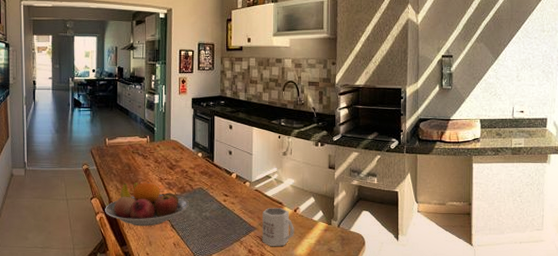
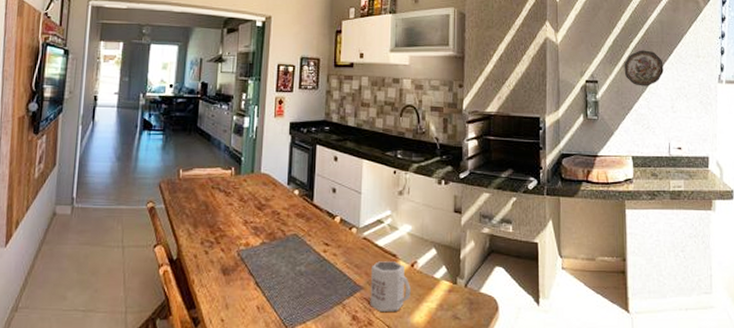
fruit bowl: present [105,181,189,226] -> none [171,225,279,283]
decorative plate: none [476,27,512,59] -> present [624,50,664,87]

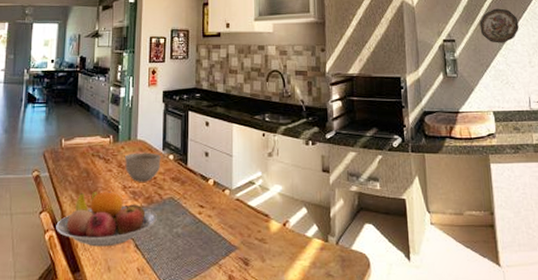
fruit bowl: none [171,225,279,283] -> present [56,191,157,247]
bowl: none [246,186,286,217] -> present [124,152,161,182]
mug: present [370,261,411,312] -> none [244,221,284,271]

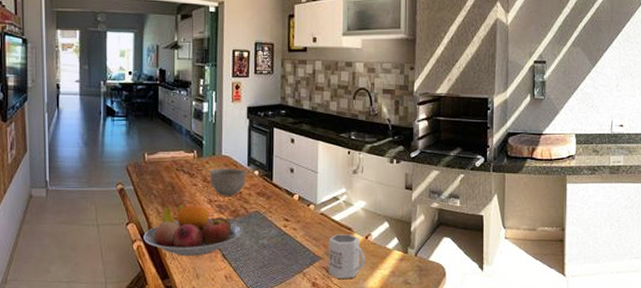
mug: none [244,221,284,271] -> present [328,234,365,279]
decorative plate: present [479,8,519,43] -> none [572,29,611,66]

